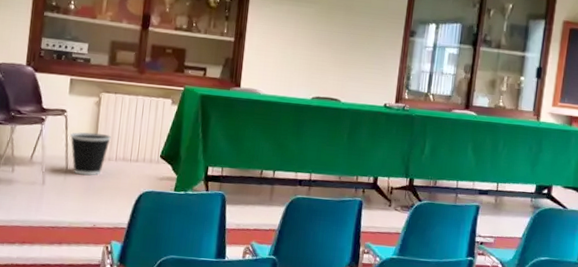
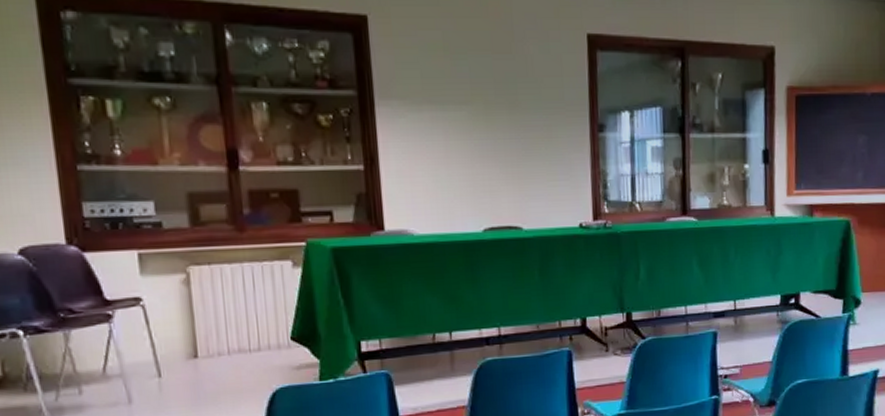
wastebasket: present [70,132,111,176] -> none [155,321,216,382]

